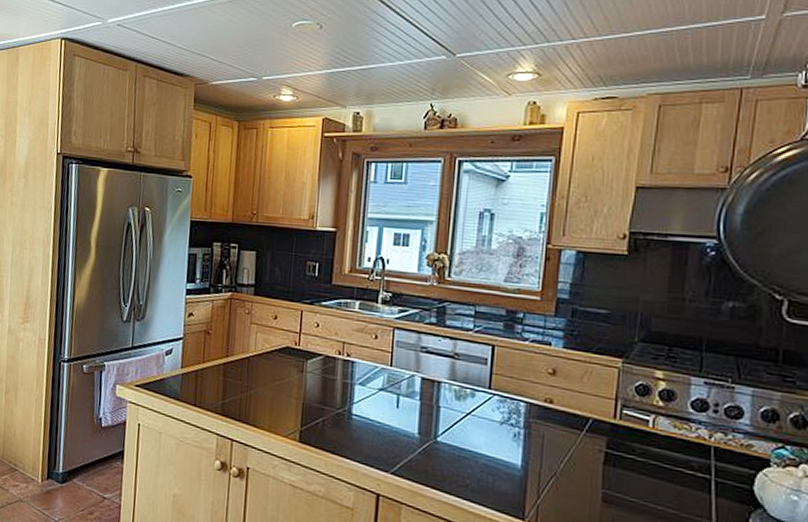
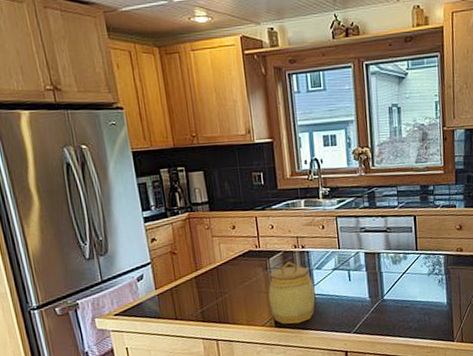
jar: none [297,368,354,445] -> present [268,261,315,324]

